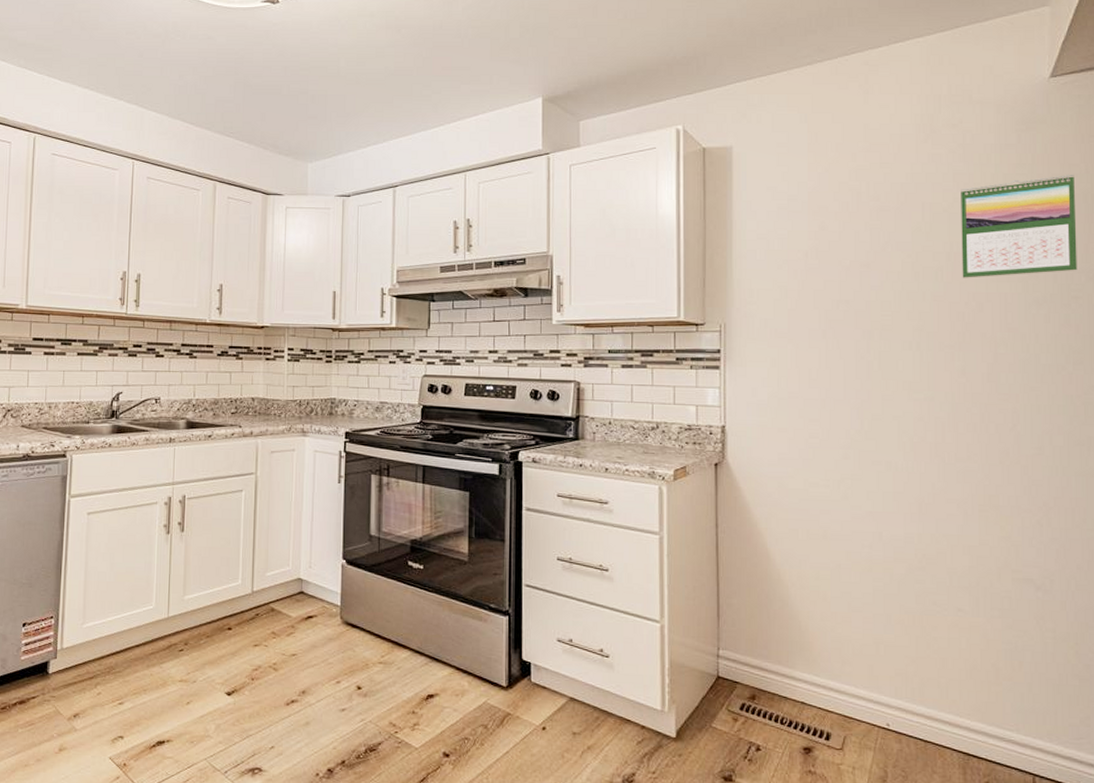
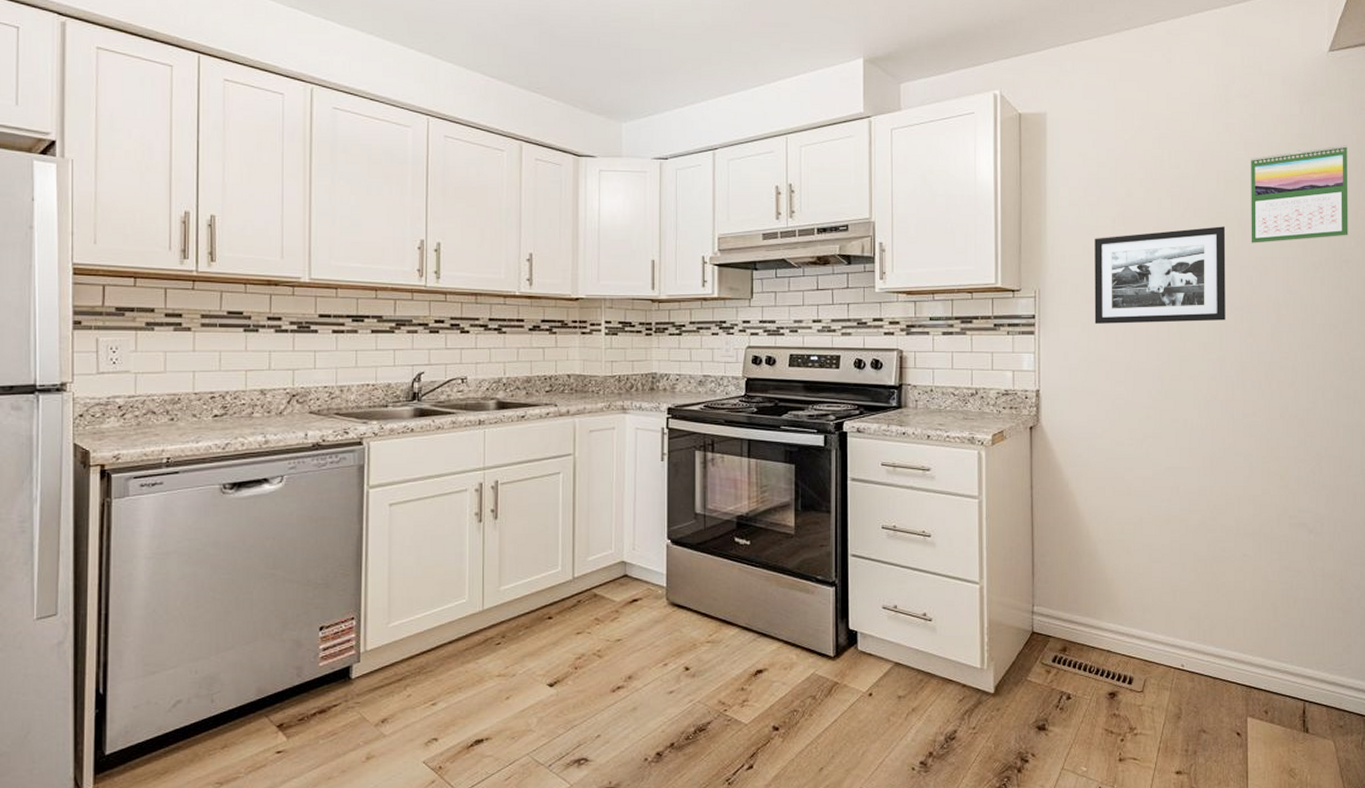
picture frame: none [785,260,934,360] -> present [1094,226,1226,324]

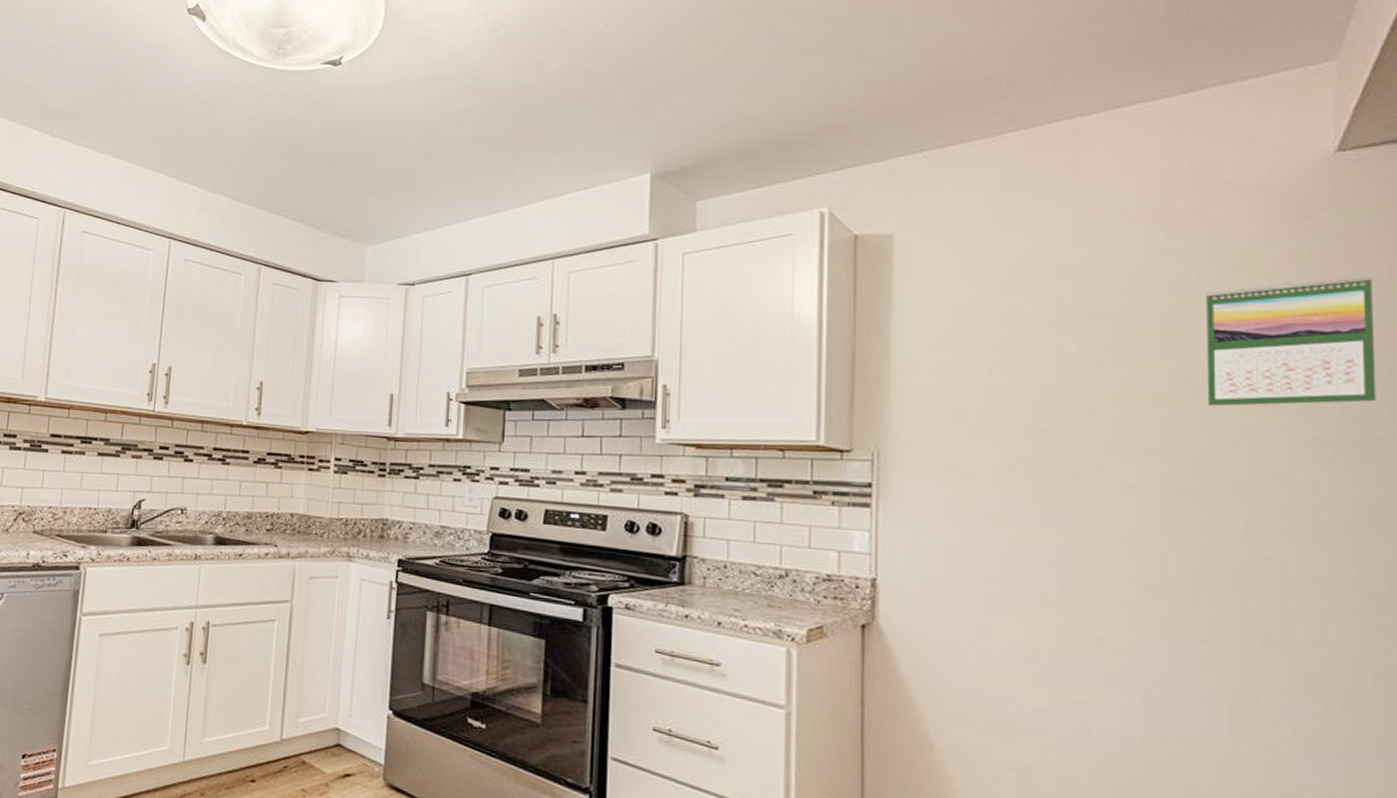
picture frame: present [1094,226,1226,324] -> none [959,381,1166,508]

